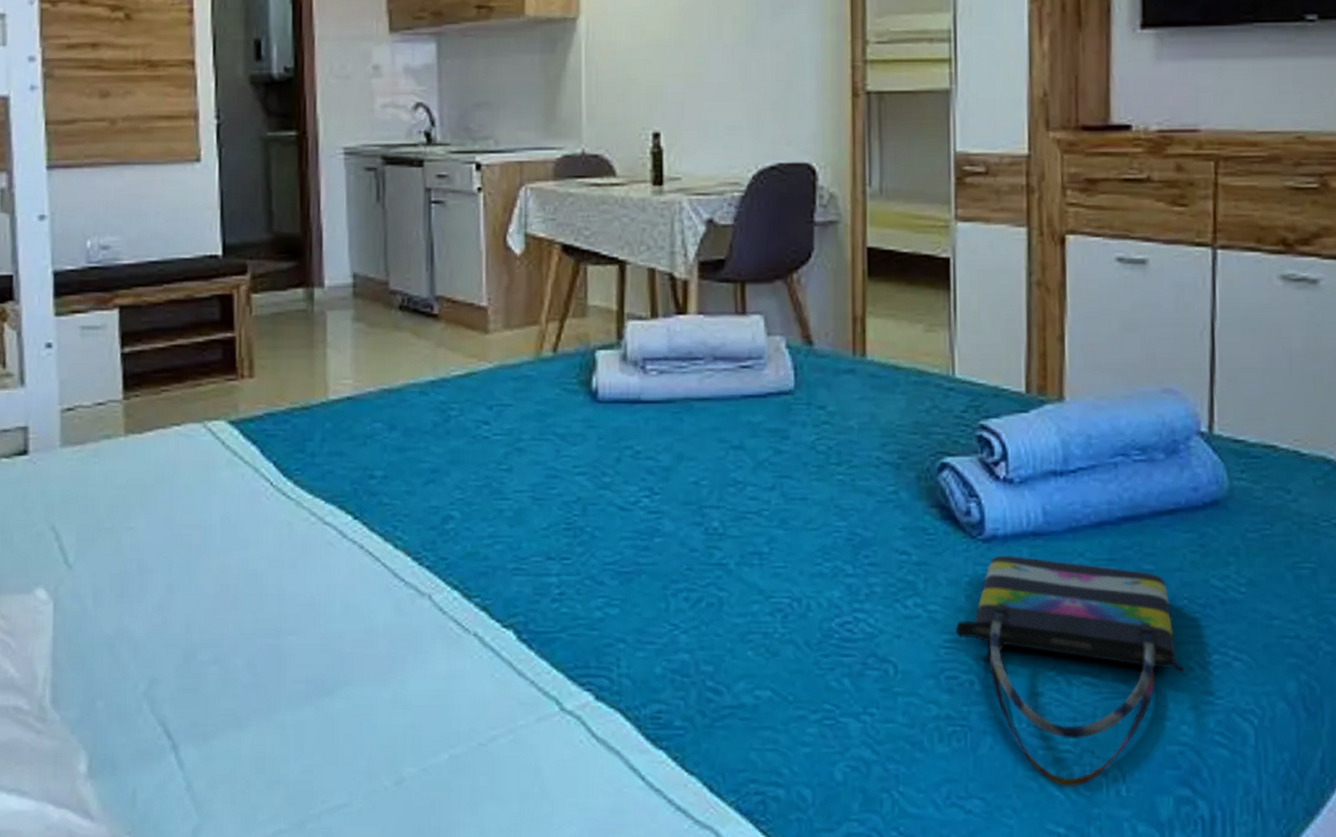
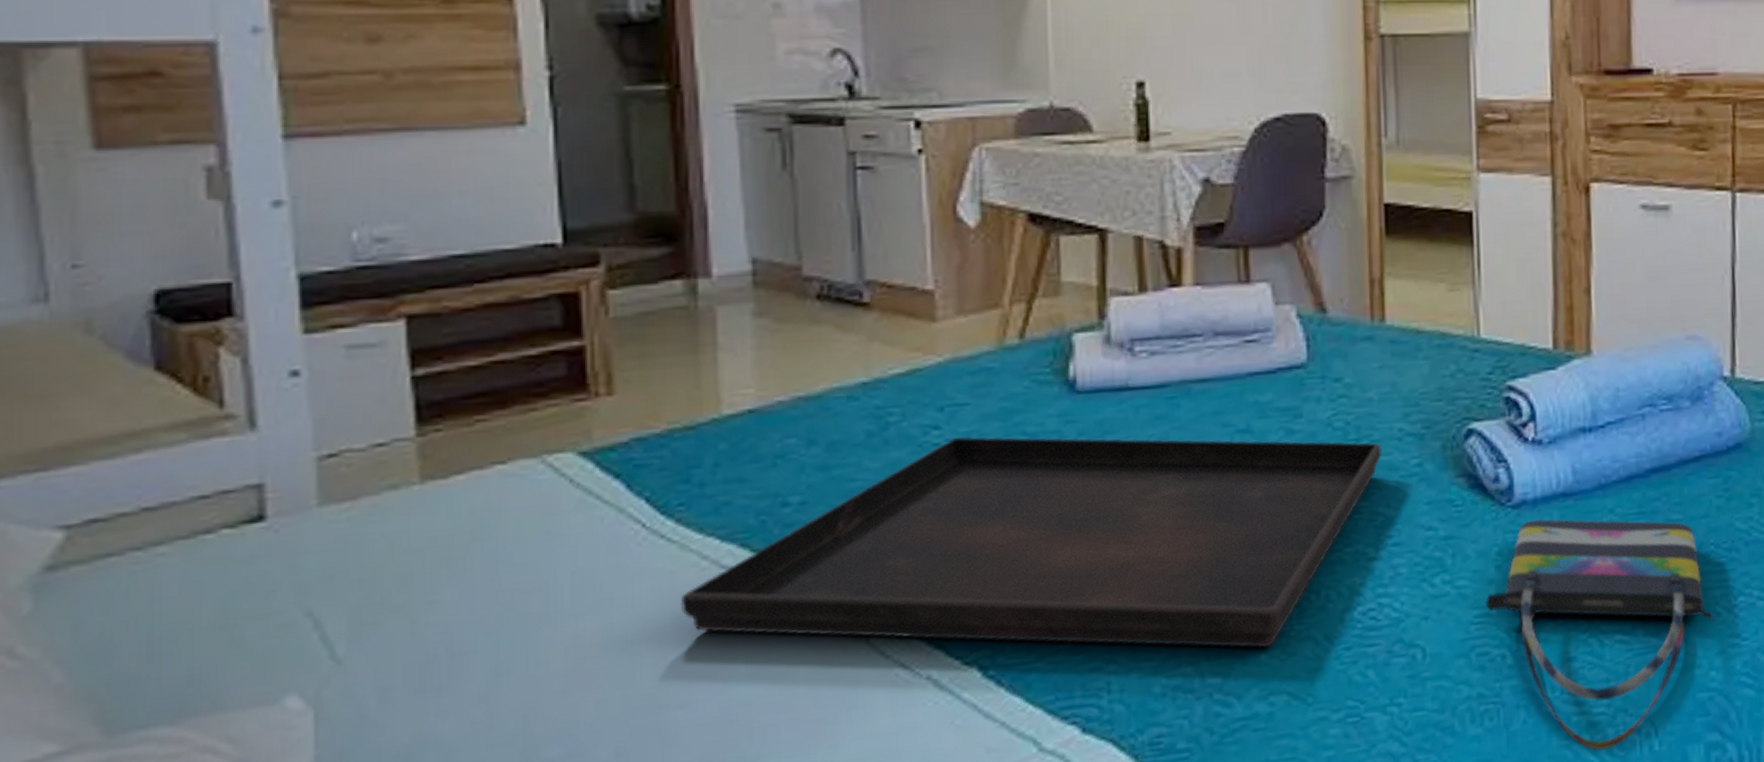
serving tray: none [295,432,860,645] -> present [680,436,1382,649]

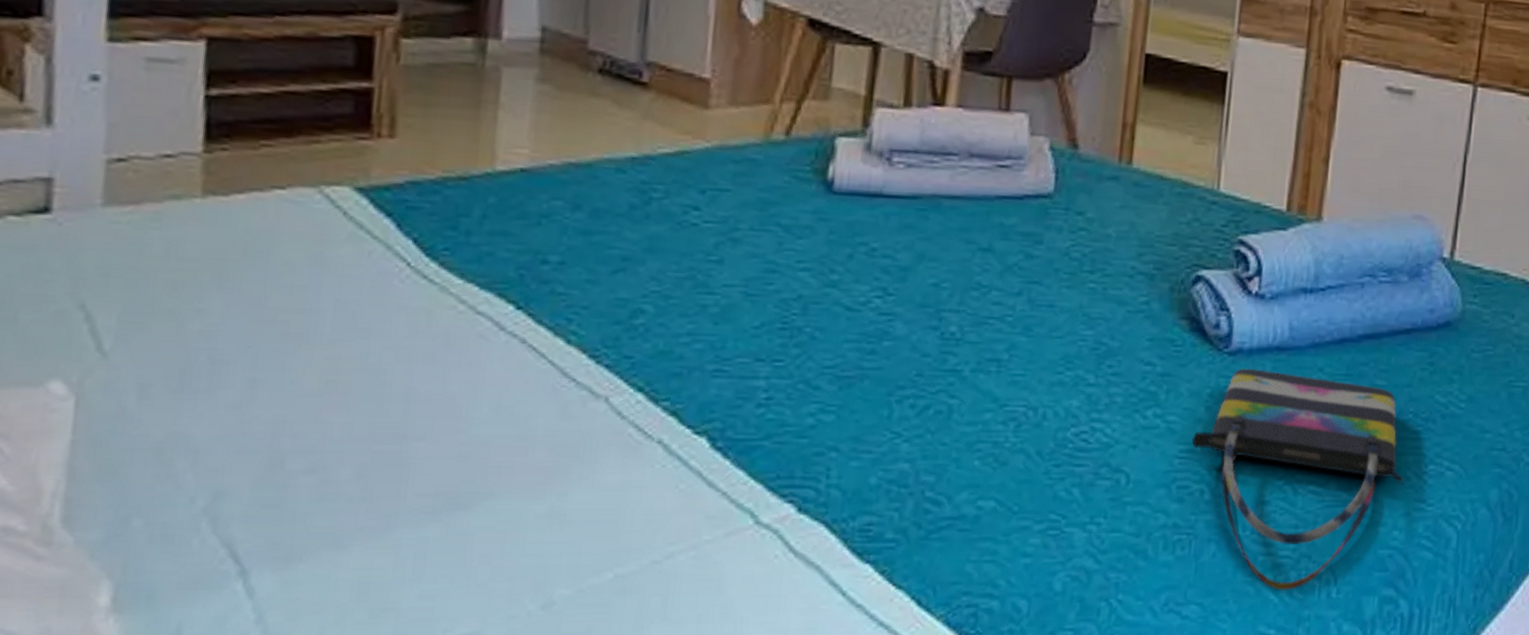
serving tray: present [680,436,1382,649] -> none [433,220,1113,455]

